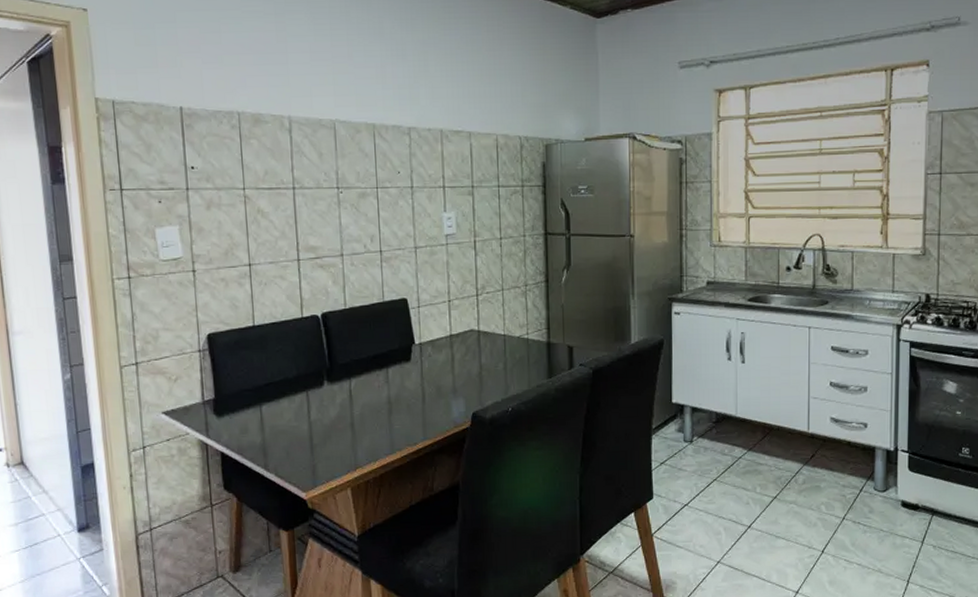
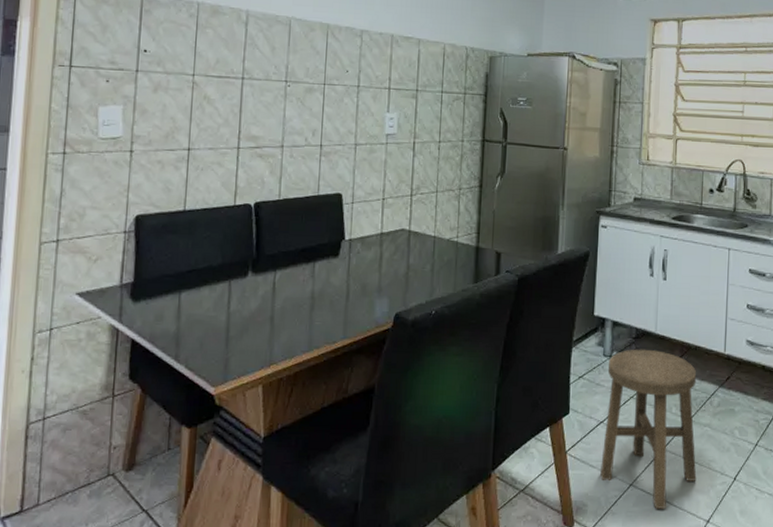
stool: none [687,432,784,583] -> present [600,349,697,509]

